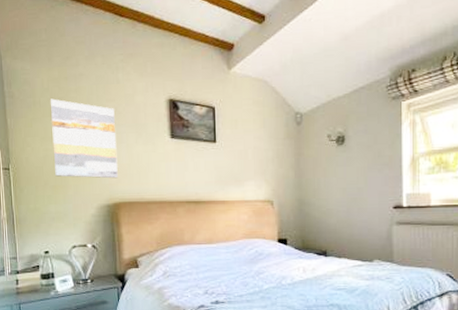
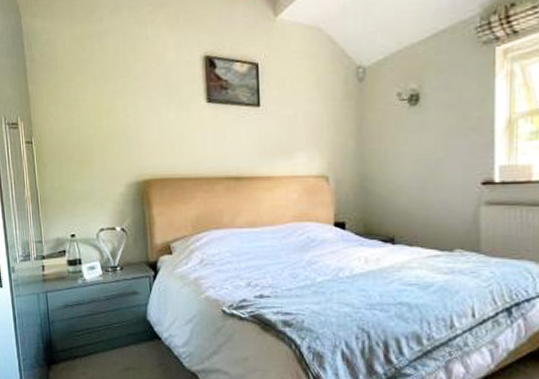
wall art: present [50,98,118,179] -> none [73,61,148,152]

